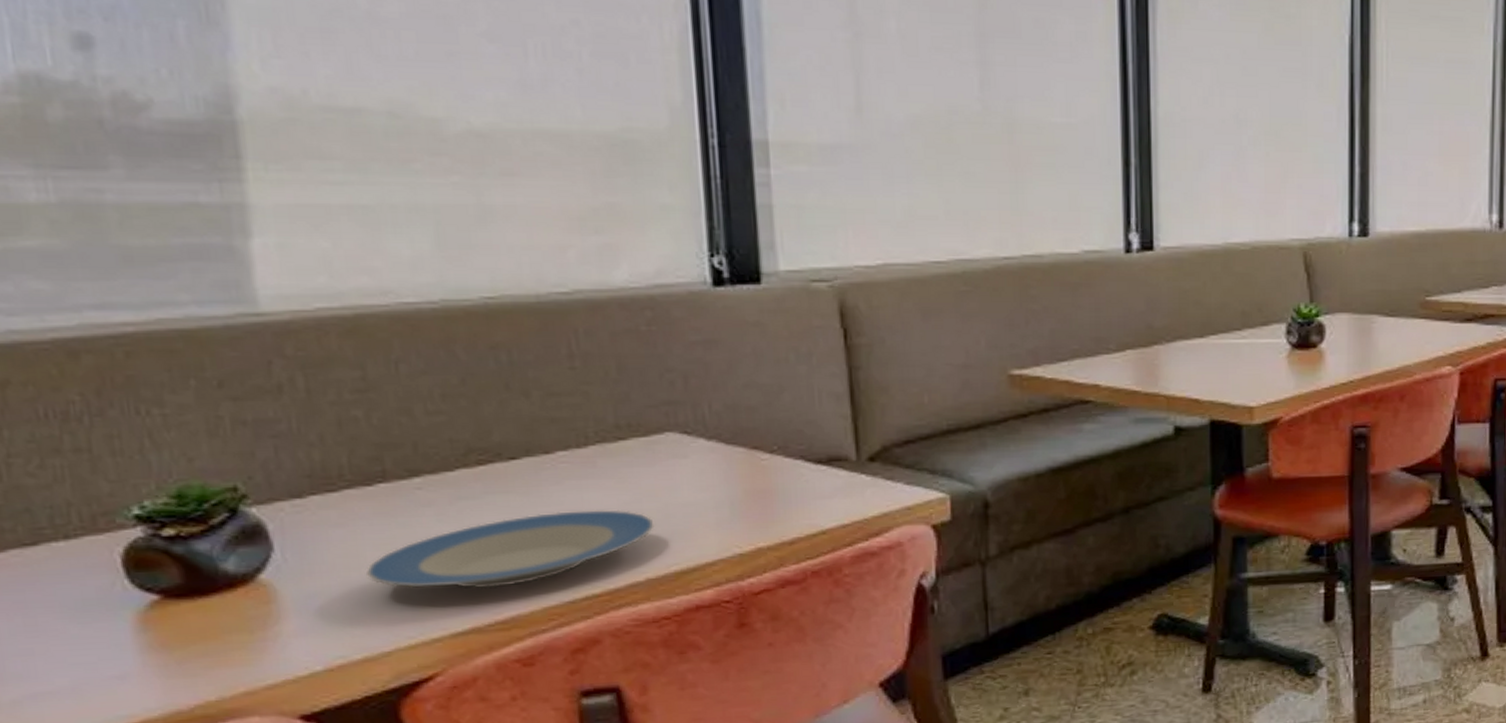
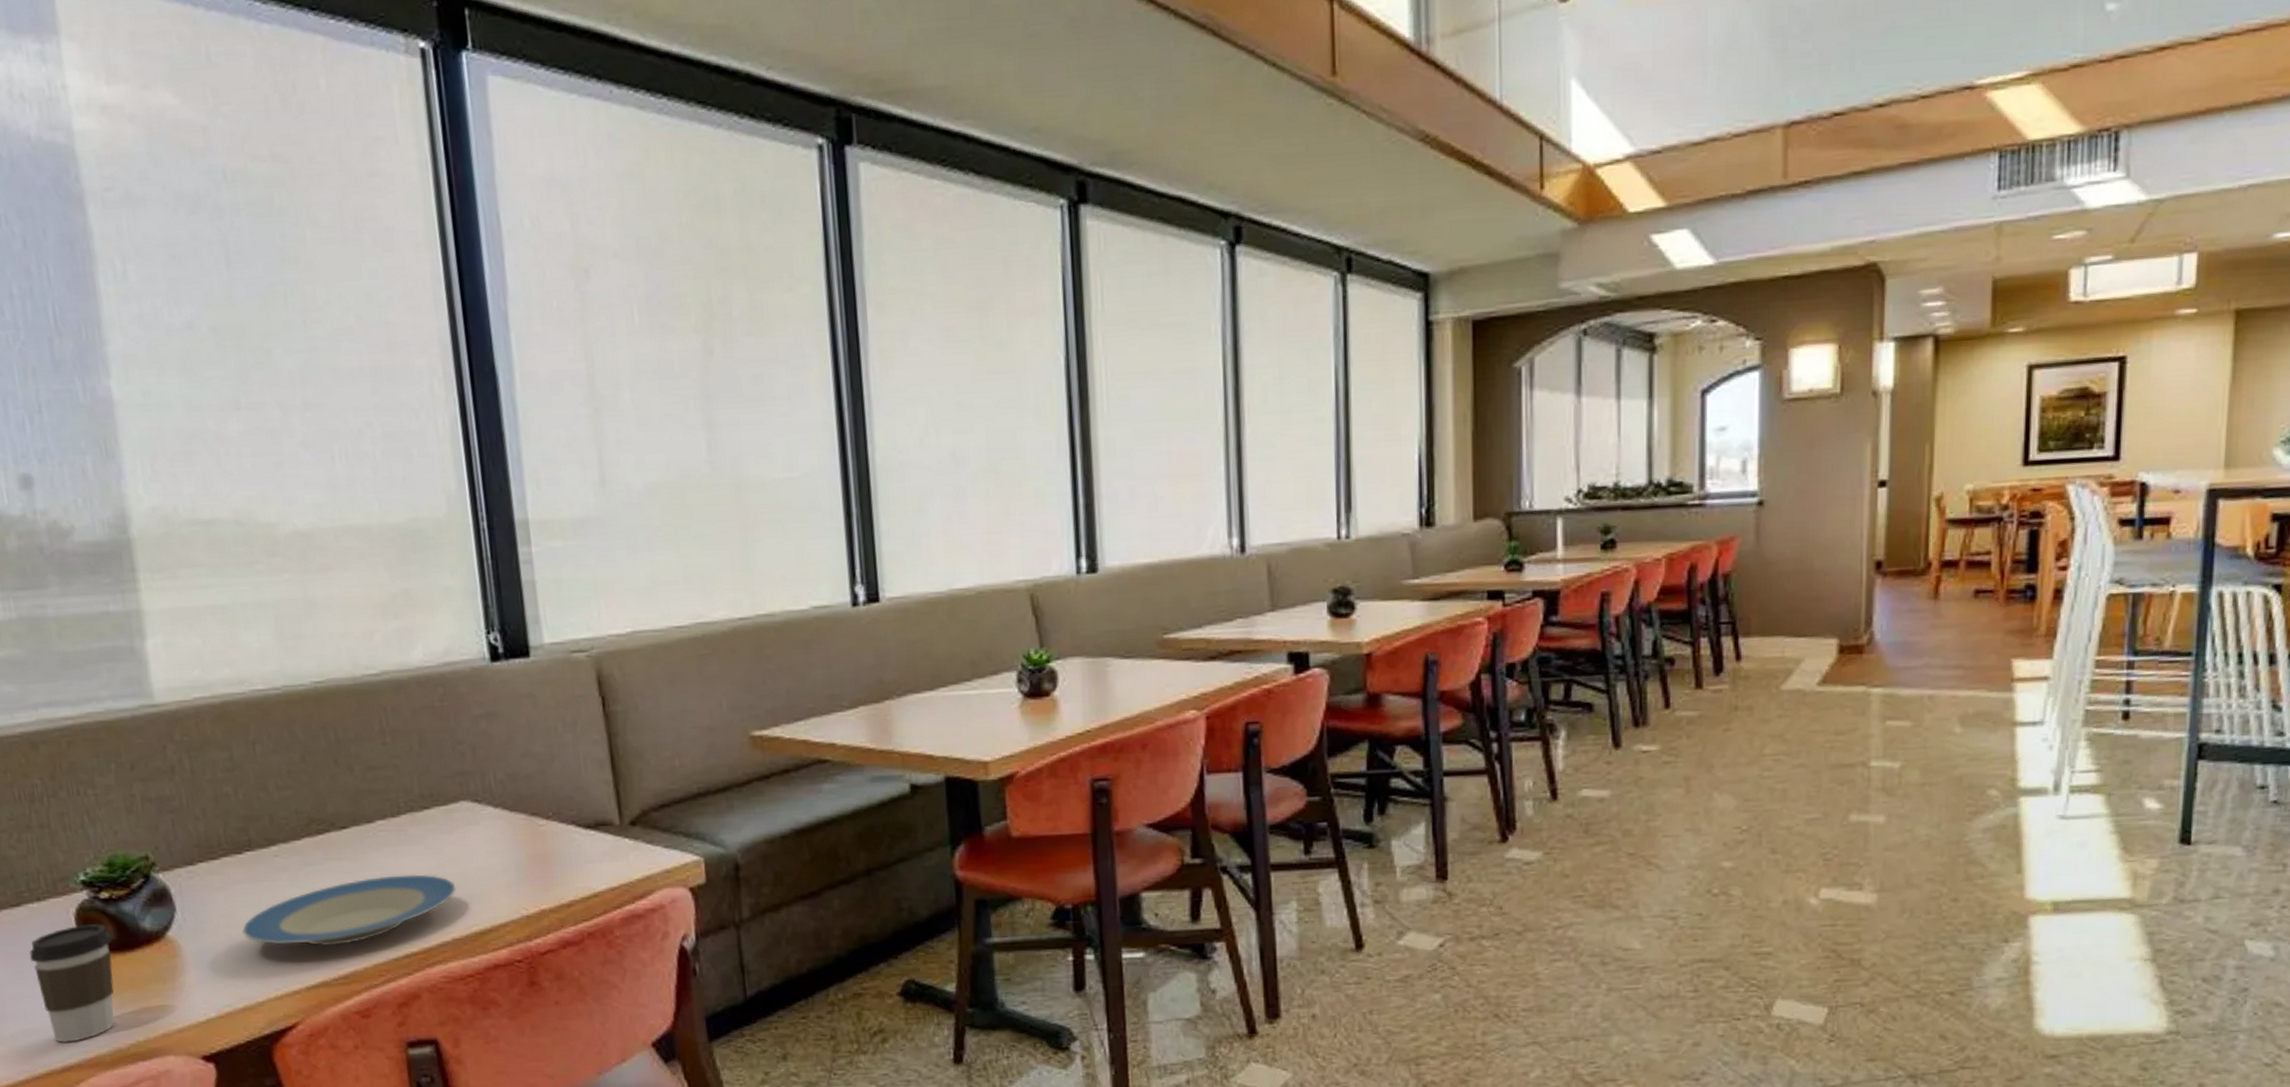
coffee cup: none [47,565,176,707] -> present [29,923,115,1043]

